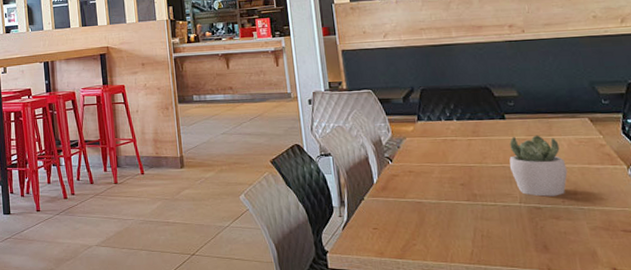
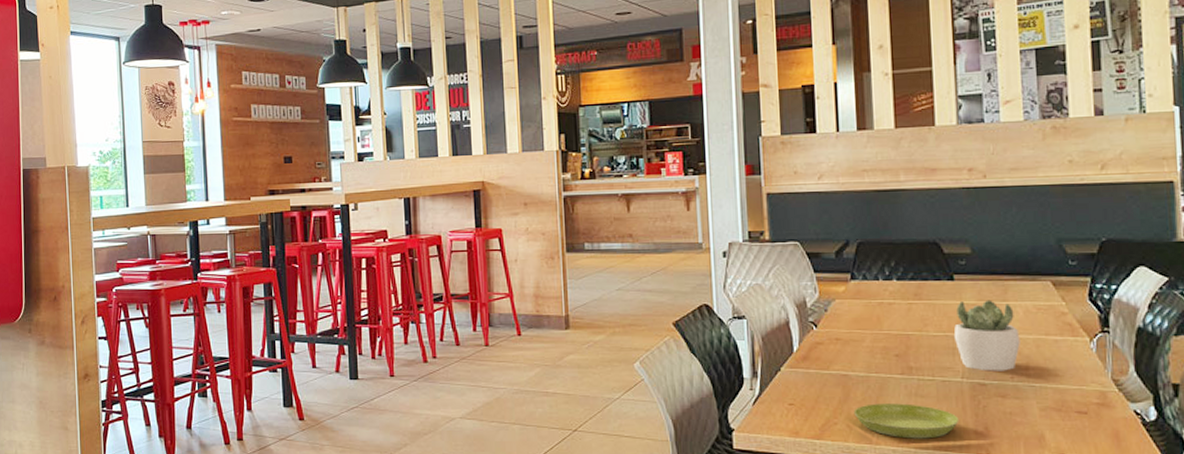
saucer: none [429,226,521,257] -> present [853,403,960,439]

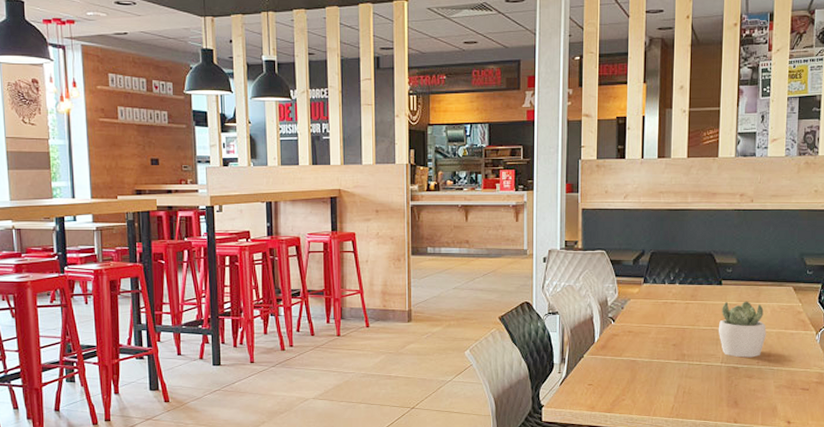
saucer: present [853,403,960,439] -> none [638,383,717,411]

